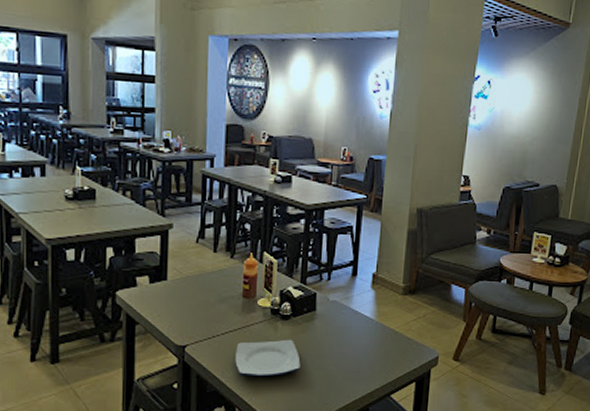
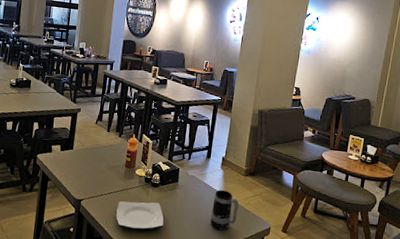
mug: none [360,315,398,367] -> present [209,190,239,231]

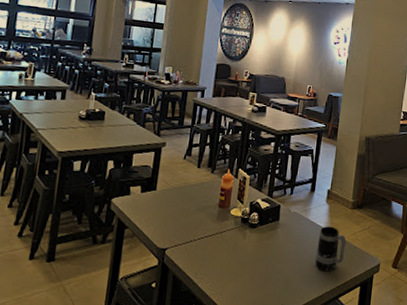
plate: present [116,201,164,230] -> none [207,245,264,279]

